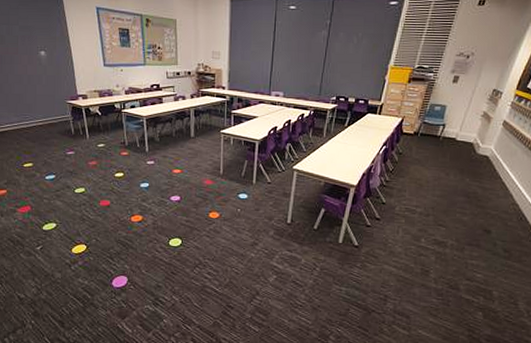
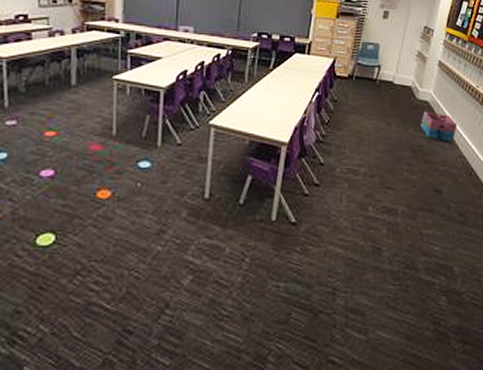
storage basket: none [478,164,515,192] -> present [421,111,458,142]

